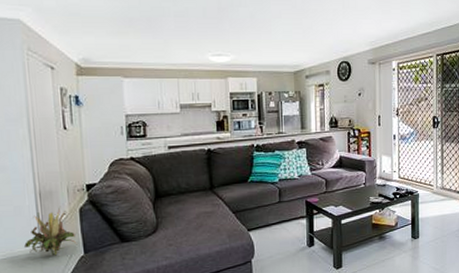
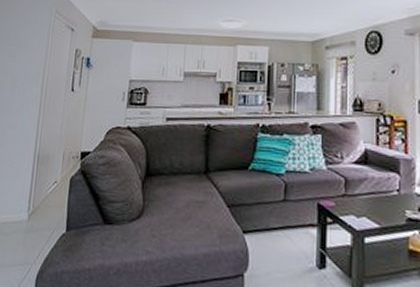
decorative plant: present [24,206,77,256] -> none [14,172,62,229]

